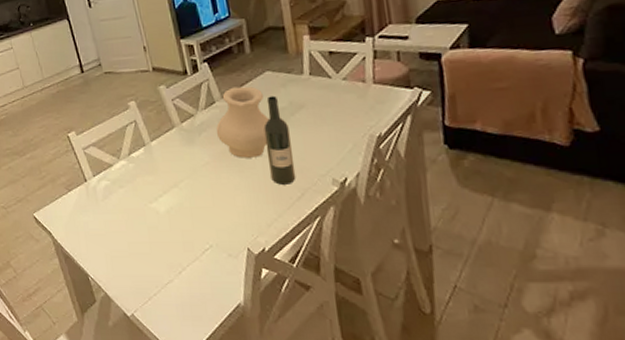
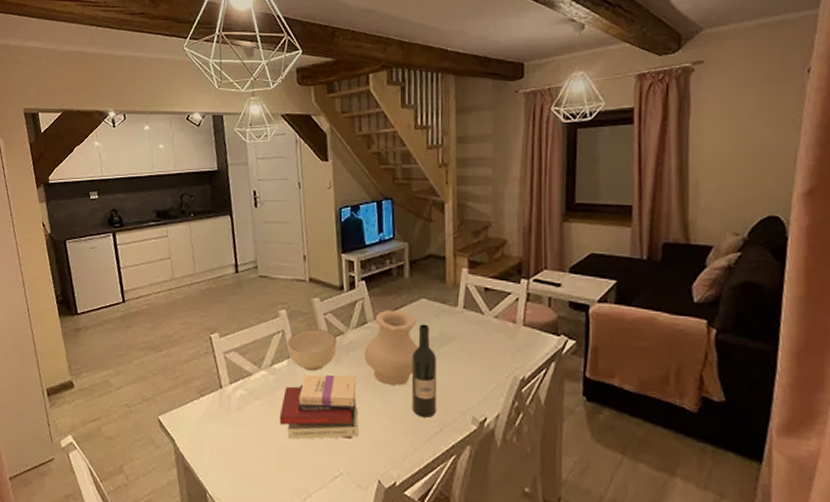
bowl: none [141,115,189,155] -> present [287,329,337,371]
books: none [144,154,222,220] -> present [279,374,359,440]

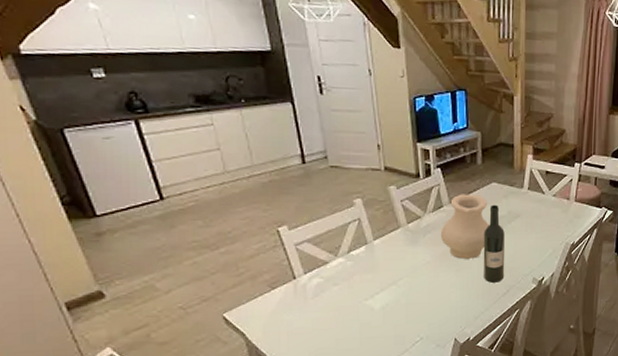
books: present [279,374,359,440] -> none [359,254,436,317]
bowl: present [287,329,337,371] -> none [364,215,415,254]

